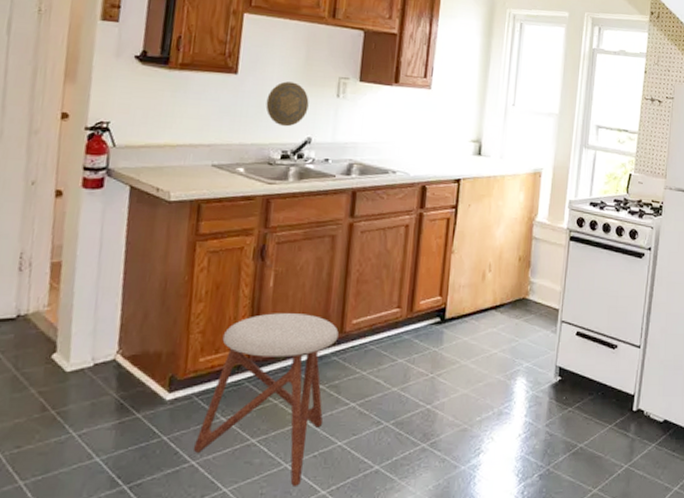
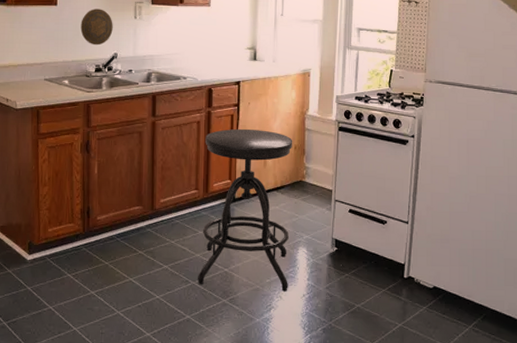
stool: present [193,313,339,486] -> none [49,194,150,328]
stool: none [392,235,518,431] -> present [198,128,293,292]

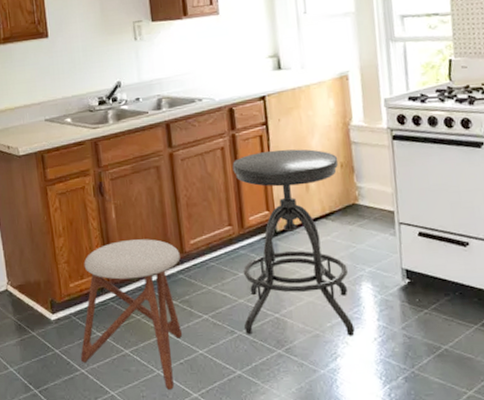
stool: none [49,194,150,328] -> present [80,239,183,390]
decorative plate: present [80,9,113,46] -> none [76,34,113,76]

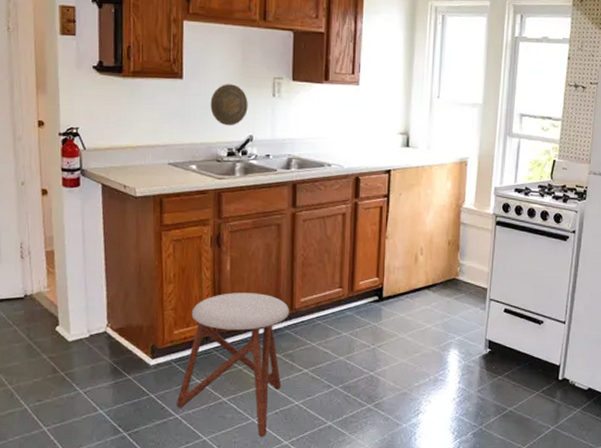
decorative plate: none [76,34,113,76] -> present [210,84,248,126]
stool: present [232,149,355,336] -> none [341,222,447,395]

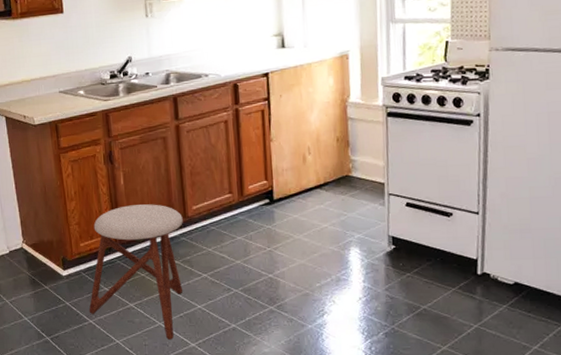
decorative plate: present [210,84,248,126] -> none [90,11,124,51]

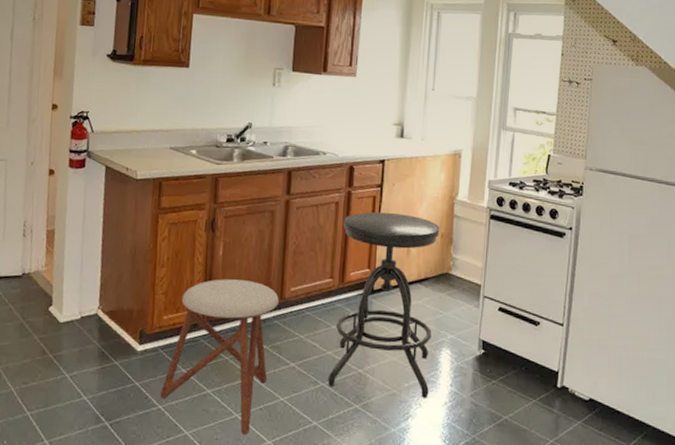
stool: none [235,123,342,295] -> present [328,212,440,398]

